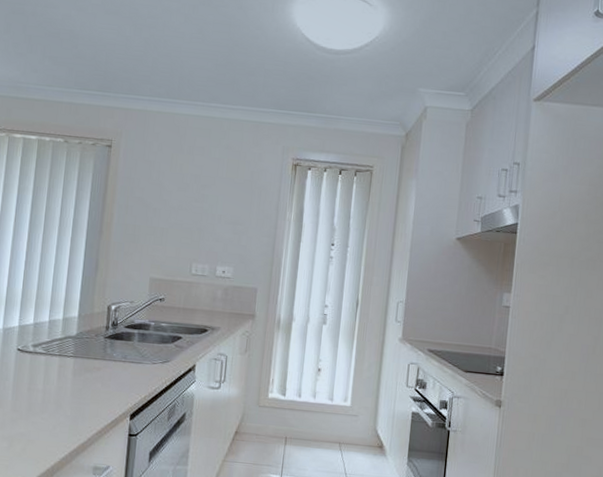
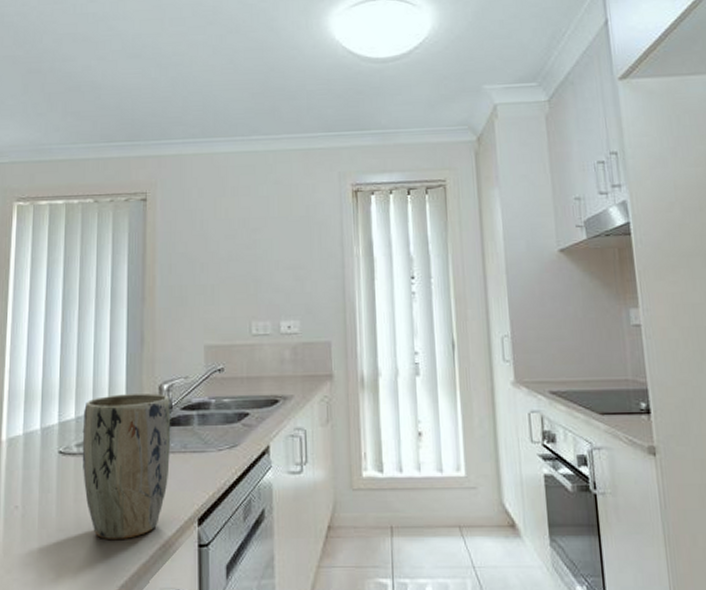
plant pot: none [37,308,116,424] -> present [82,393,171,539]

